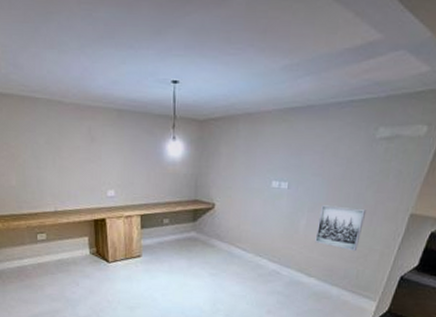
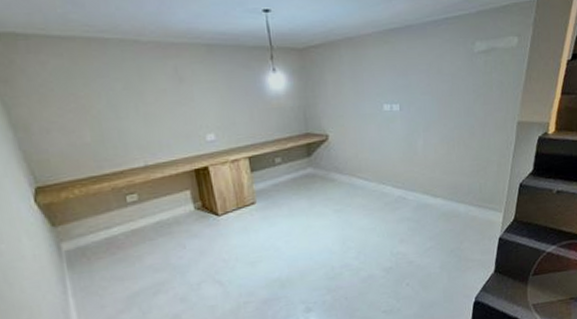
wall art: present [315,205,367,252] -> none [434,122,478,166]

